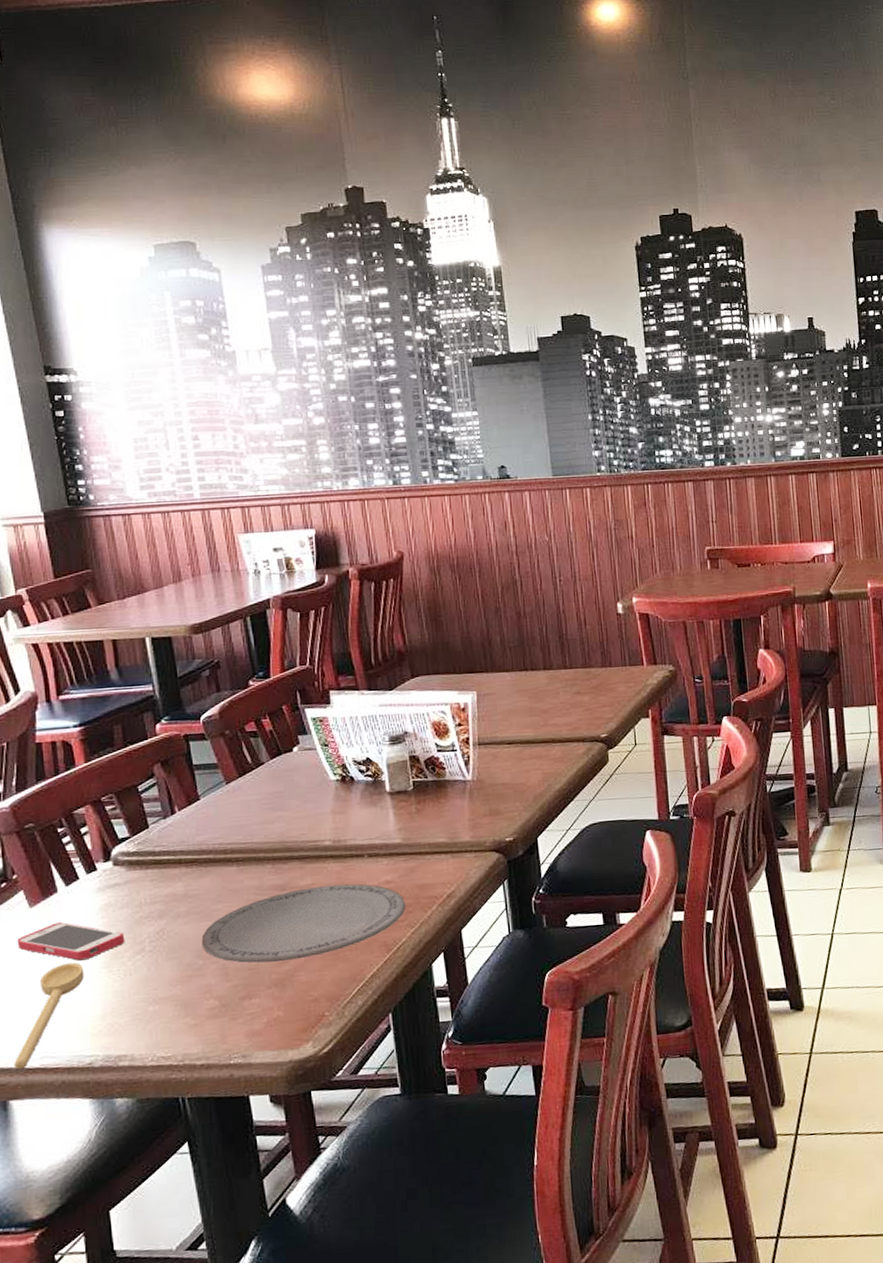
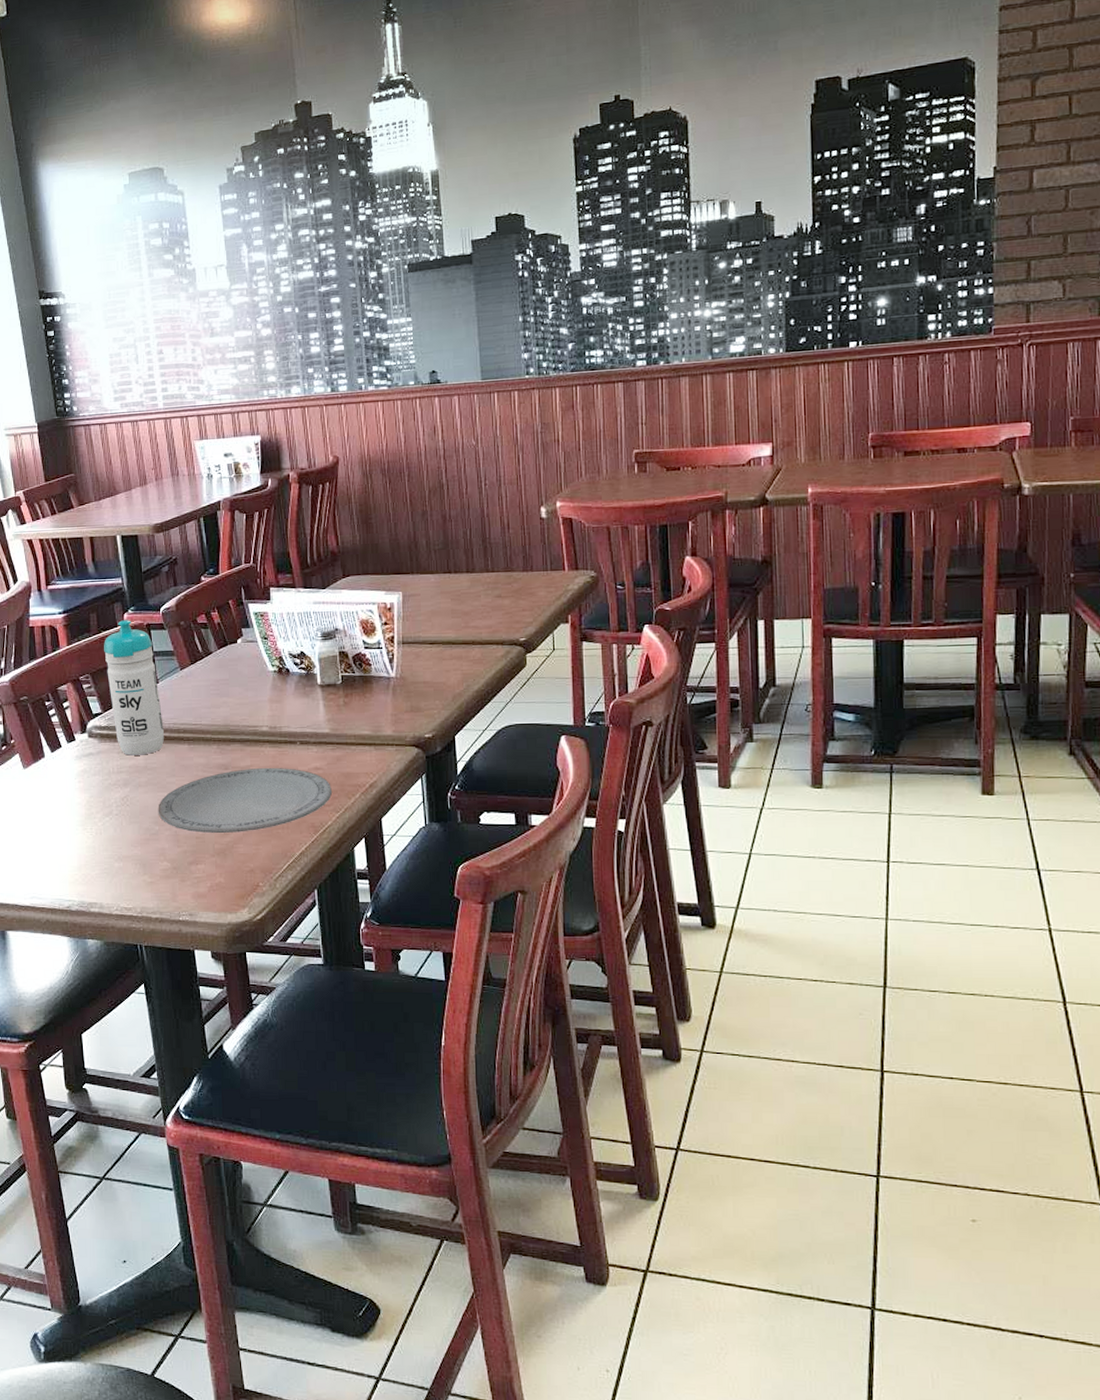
spoon: present [14,962,84,1070] -> none [11,819,65,906]
smartphone: present [17,922,125,961] -> none [14,783,97,818]
water bottle: none [131,731,209,883] -> present [104,620,165,756]

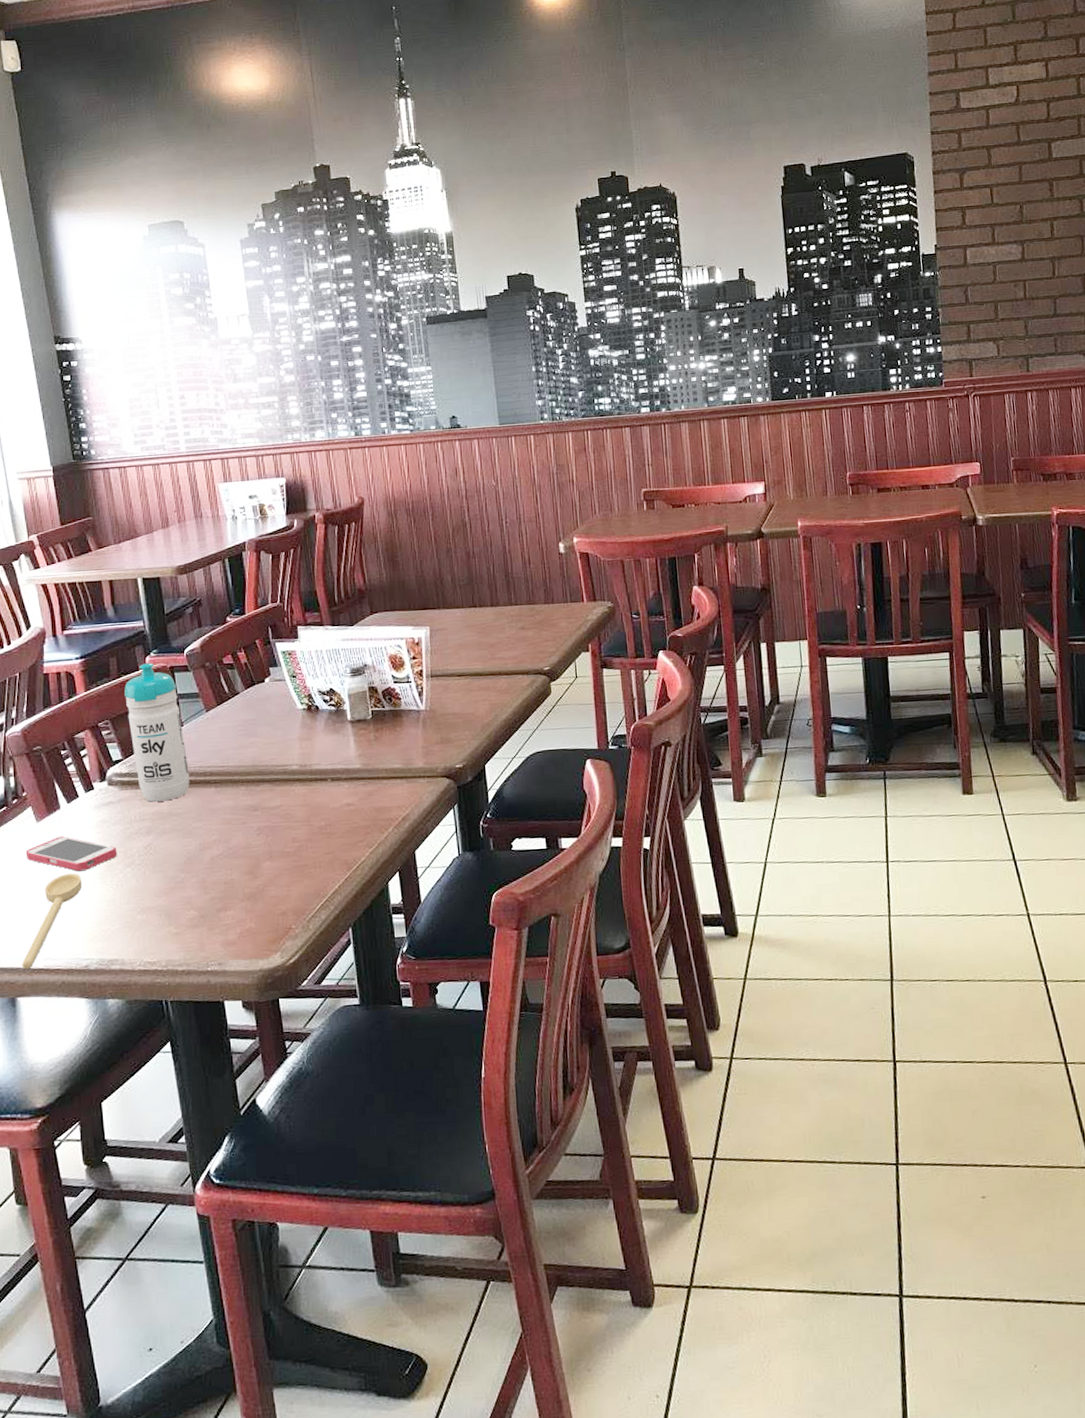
spoon: none [11,819,65,906] -> present [22,873,82,970]
smartphone: none [14,783,97,818] -> present [25,836,117,872]
plate: present [158,767,332,833] -> none [183,805,364,878]

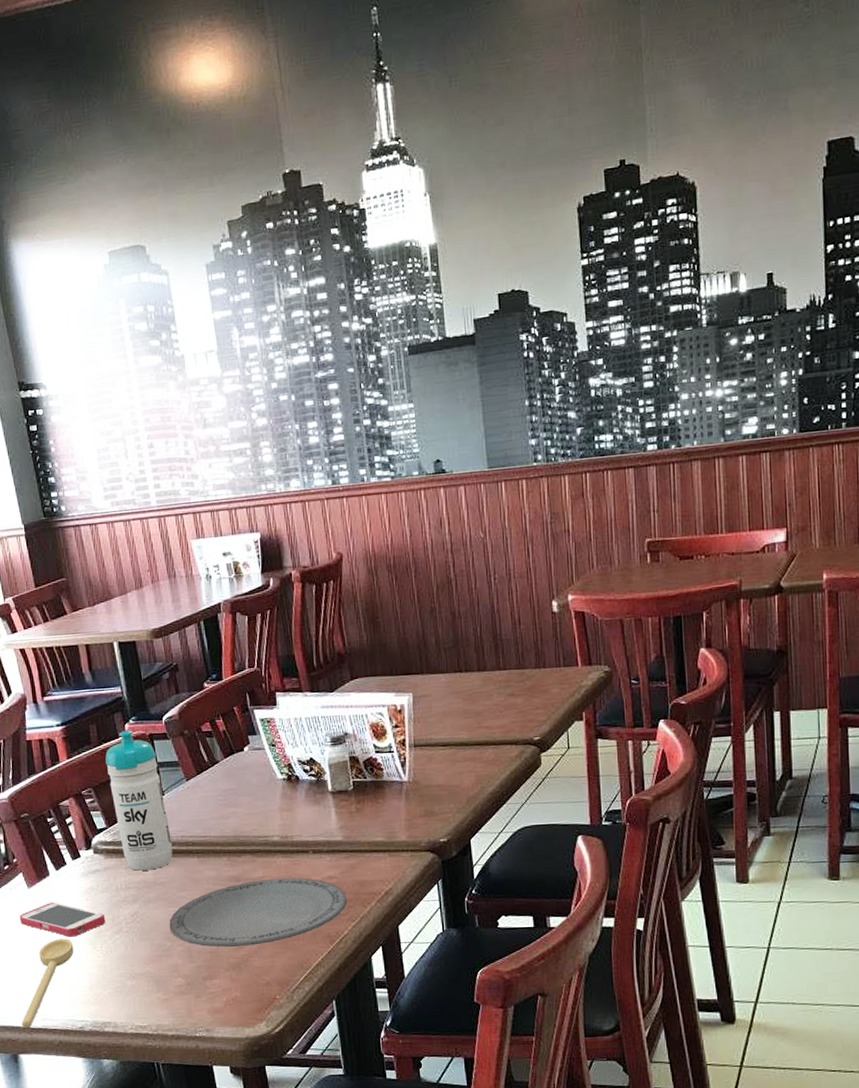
plate: none [183,805,364,878] -> present [169,878,347,947]

